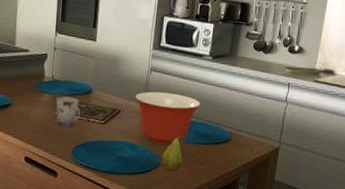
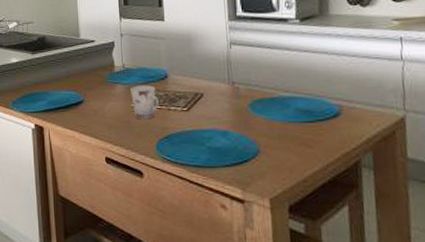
mixing bowl: present [135,91,201,145] -> none [217,67,297,129]
fruit: present [162,134,183,171] -> none [260,113,286,158]

